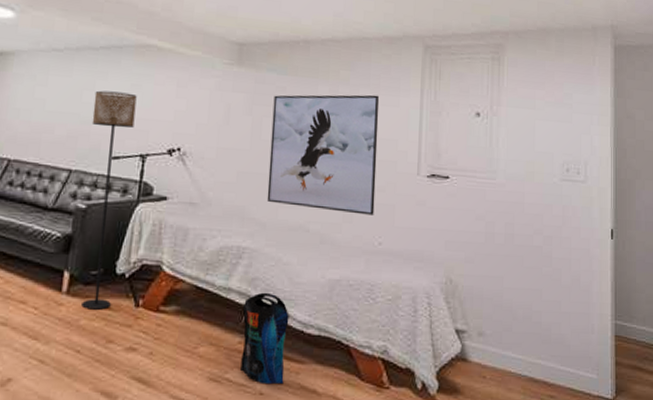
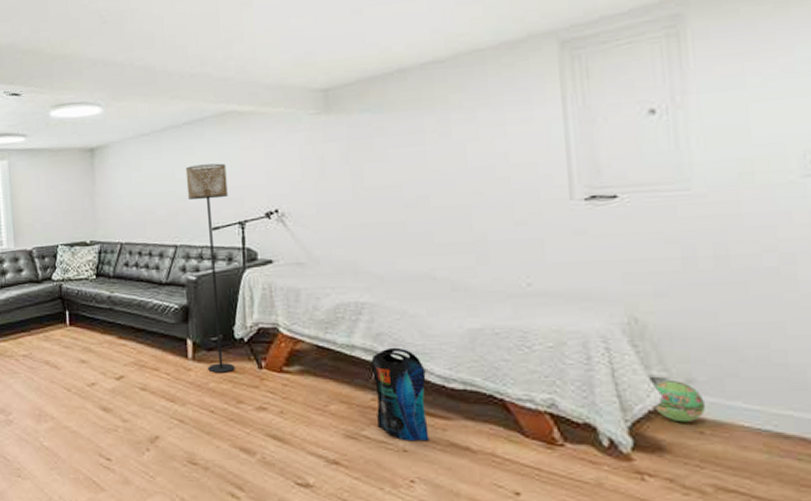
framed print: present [266,94,380,215] -> none [372,114,517,254]
ball: none [455,333,488,369] -> present [652,381,705,423]

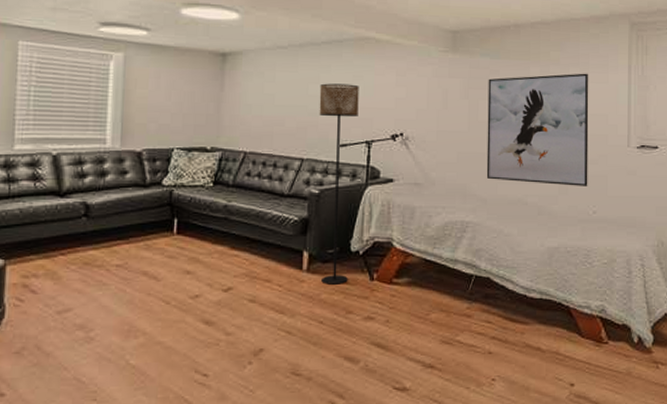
pouch: present [371,347,429,442] -> none [470,262,512,345]
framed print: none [372,114,517,254] -> present [486,73,589,186]

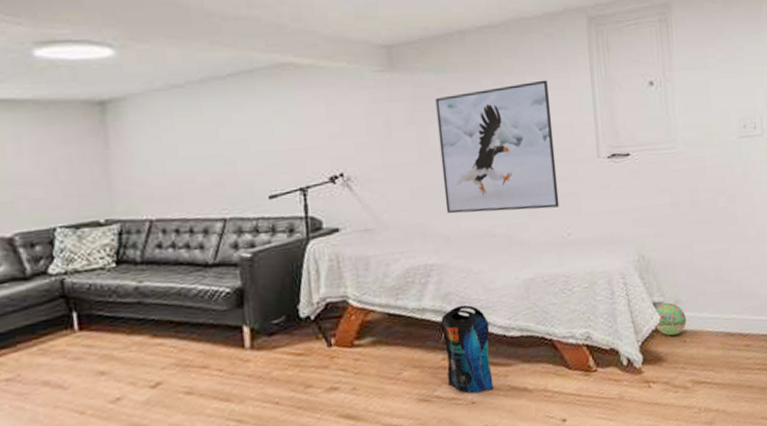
floor lamp: present [319,83,359,285] -> none [233,122,301,360]
pouch: none [470,262,512,345] -> present [441,305,494,394]

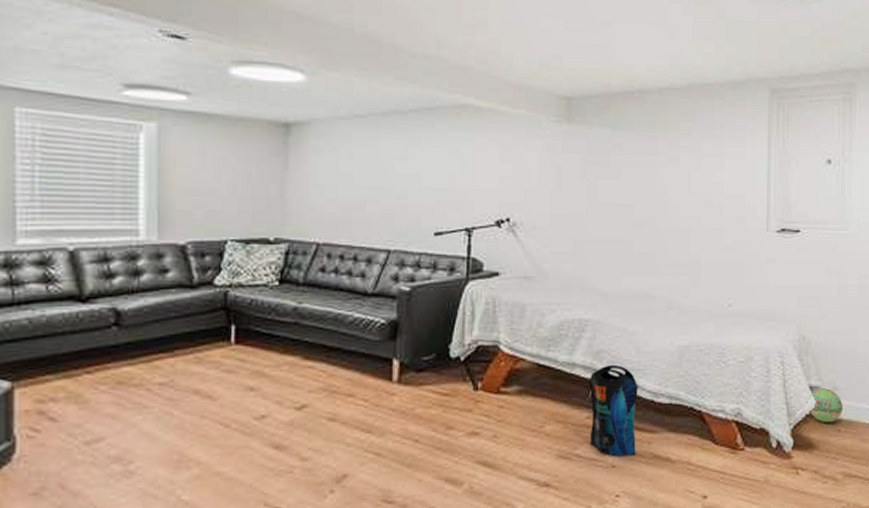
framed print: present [435,80,559,214] -> none [607,147,724,276]

